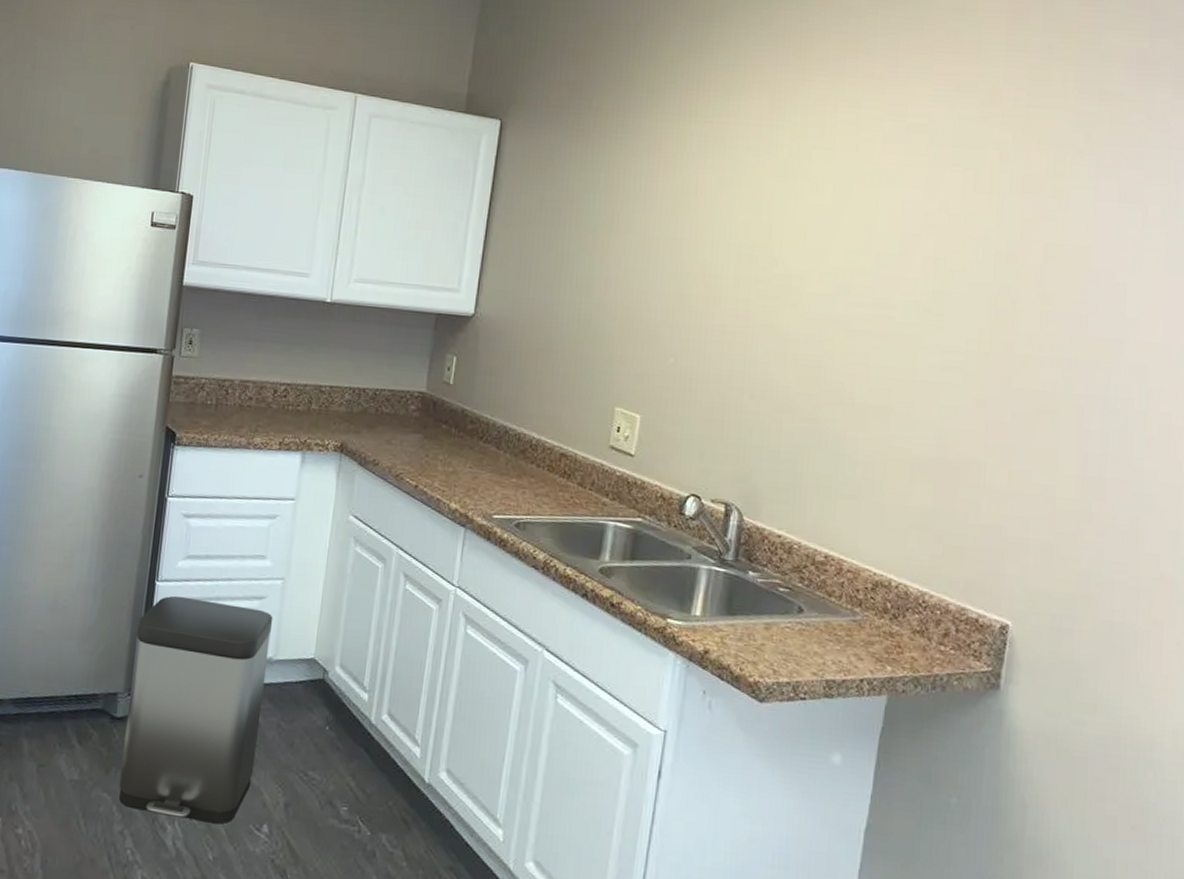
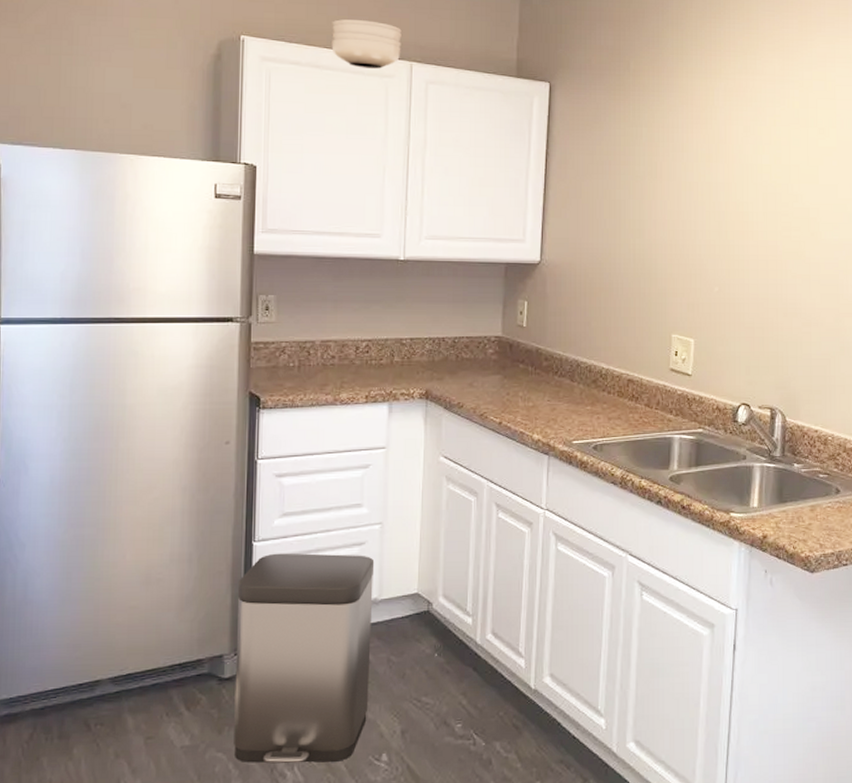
bowl: none [277,47,349,100] -> present [331,19,402,69]

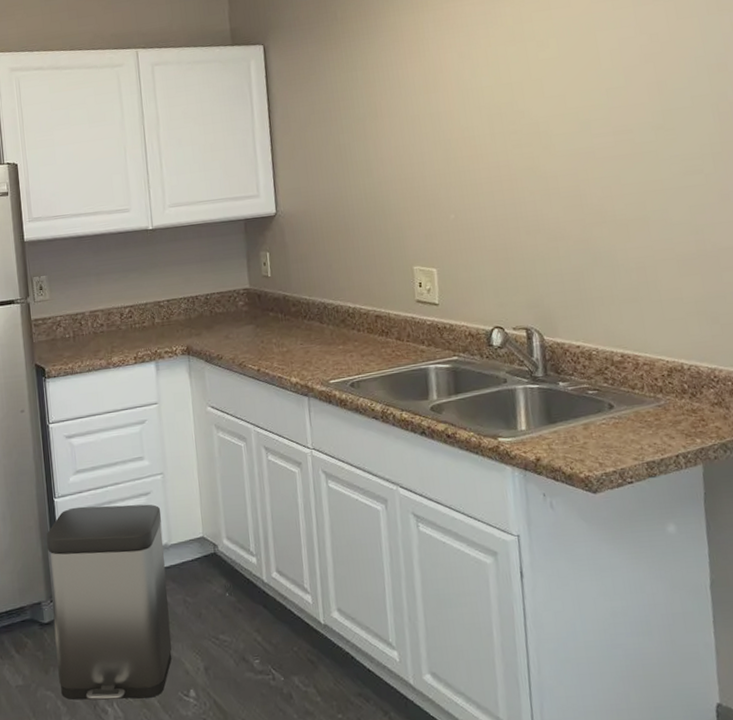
bowl: present [331,19,402,69] -> none [65,19,127,63]

